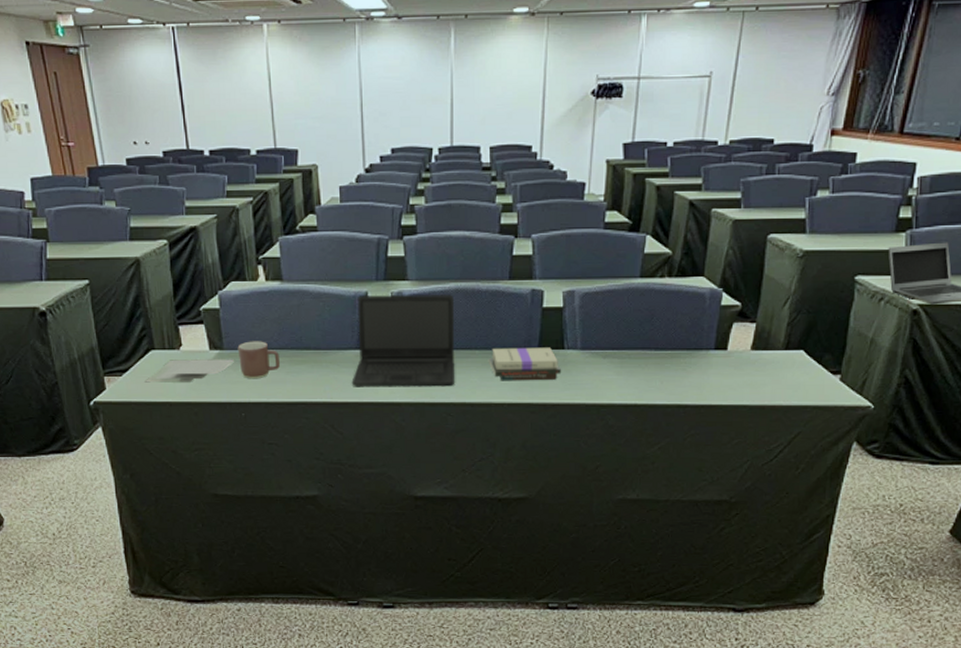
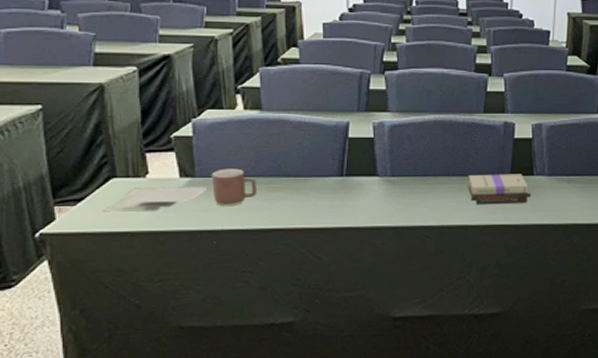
laptop: present [351,294,454,386] -> none [331,124,433,212]

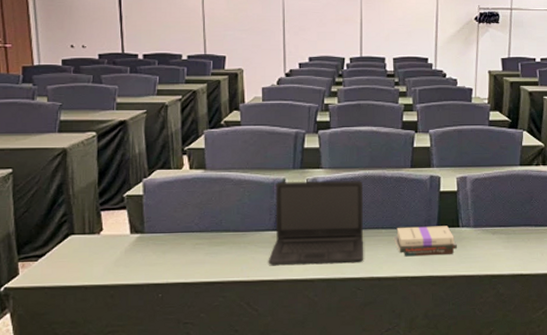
papers: present [103,187,208,212] -> none [61,242,155,267]
mug: present [211,168,256,207] -> none [158,224,199,261]
laptop: none [331,124,433,212] -> present [268,181,363,265]

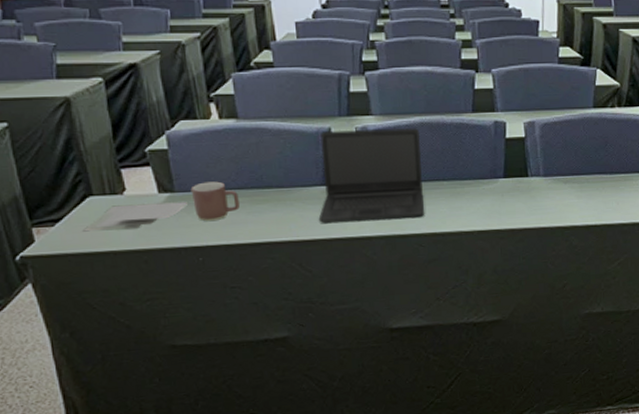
papers: none [61,242,155,267] -> present [82,202,189,232]
mug: none [158,224,199,261] -> present [190,181,240,222]
books: present [393,226,457,257] -> none [456,175,526,210]

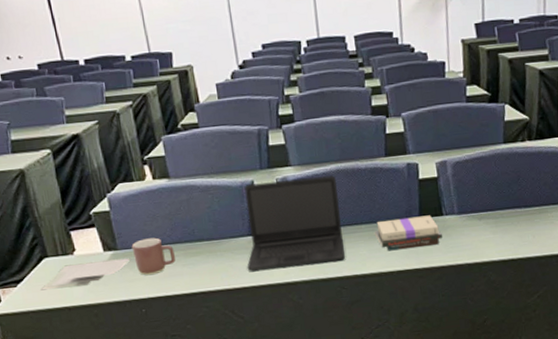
books: none [456,175,526,210] -> present [374,215,442,251]

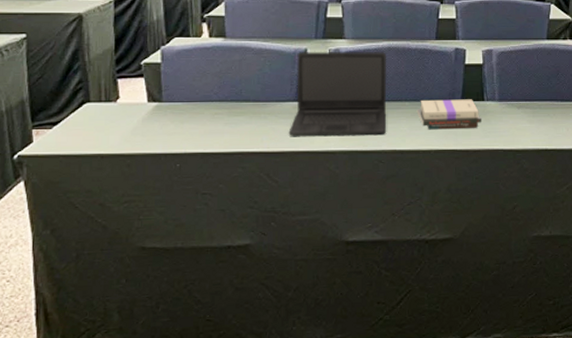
papers: present [40,258,130,291] -> none [76,111,173,135]
mug: present [131,237,176,276] -> none [176,93,219,131]

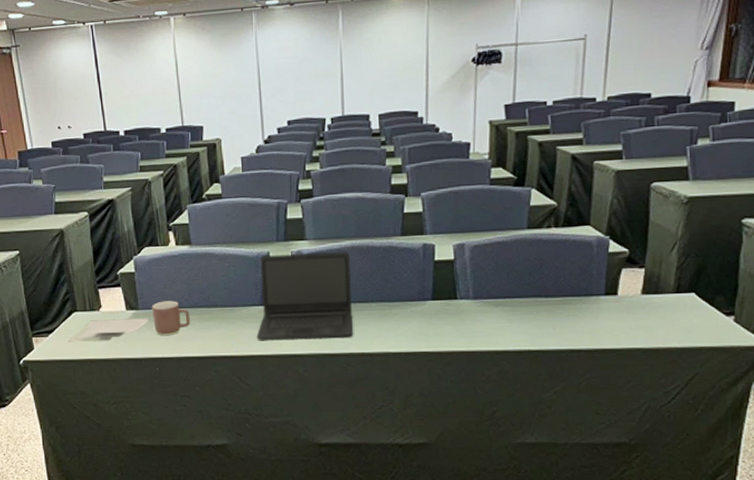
papers: none [76,111,173,135] -> present [68,318,149,342]
mug: none [176,93,219,131] -> present [151,300,190,336]
books: present [416,99,481,130] -> none [384,298,455,332]

